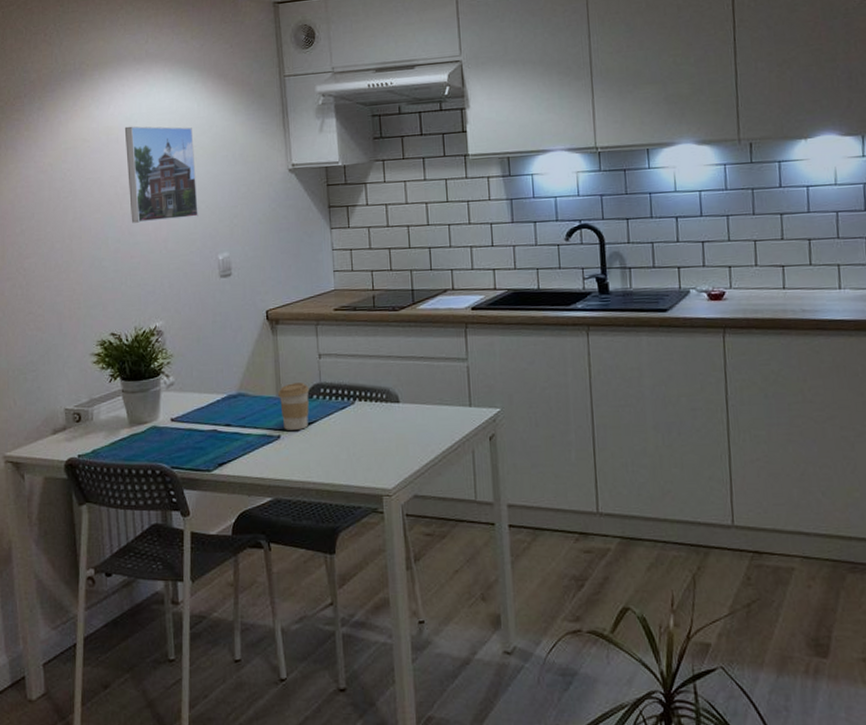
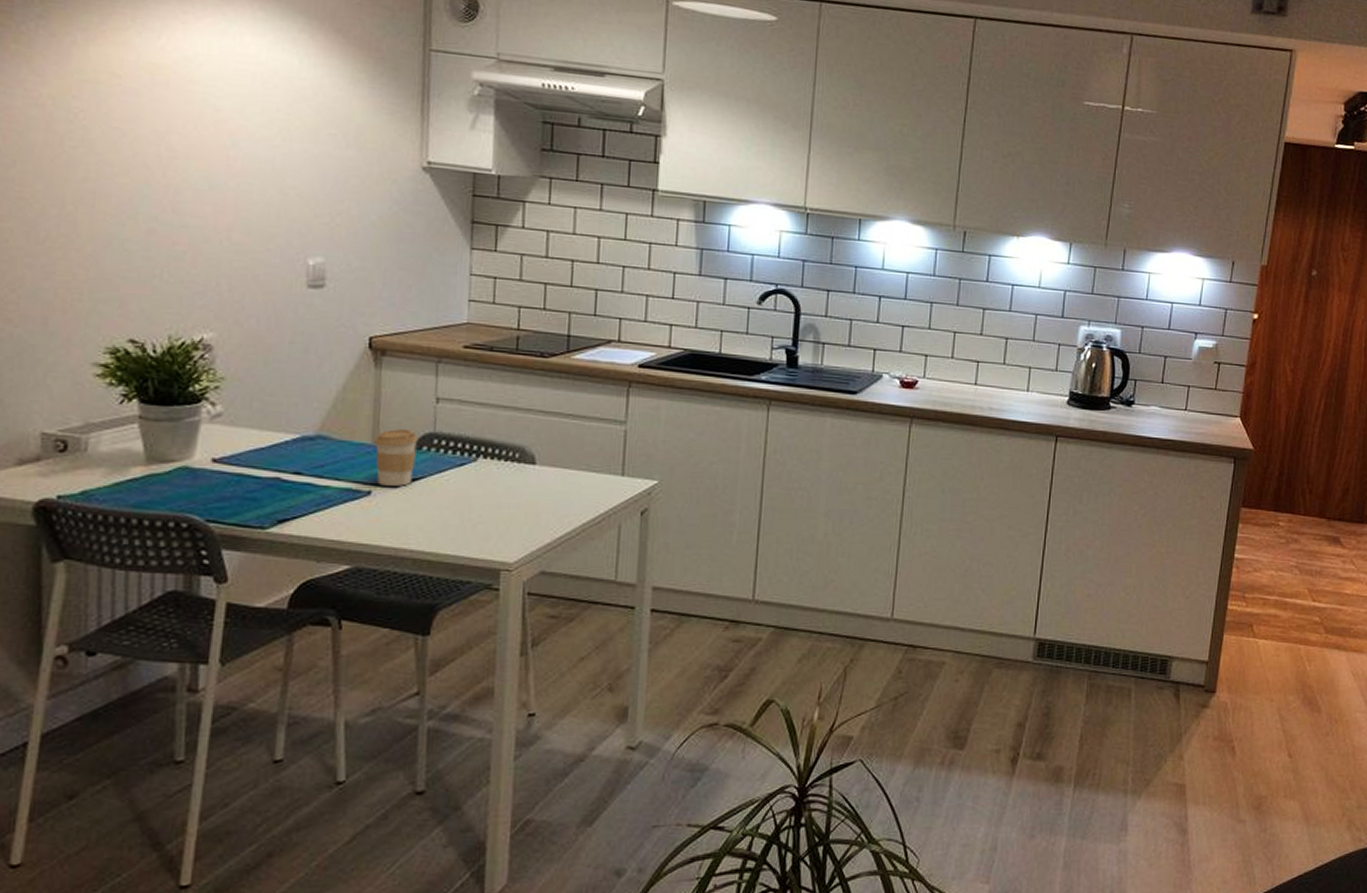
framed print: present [124,126,198,223] -> none [178,68,288,205]

